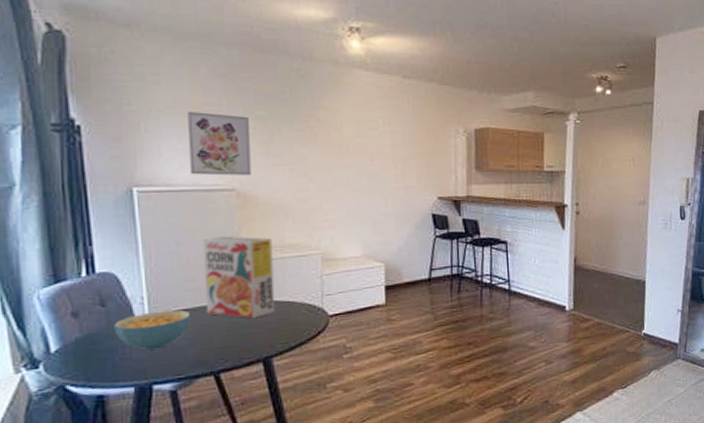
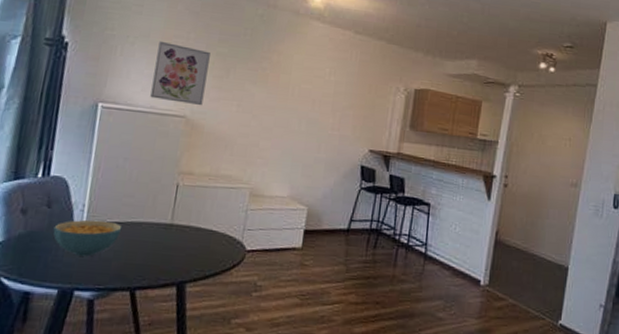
cereal box: present [202,235,276,319] -> none [136,157,209,242]

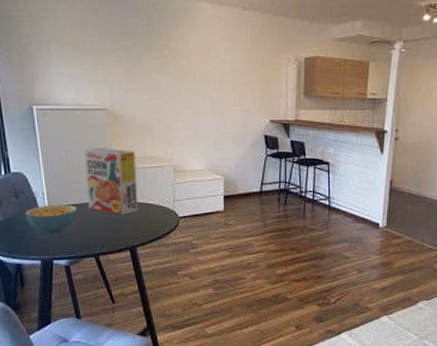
cereal box: none [136,157,209,242] -> present [84,148,139,215]
wall art: present [150,40,211,106] -> none [70,42,119,98]

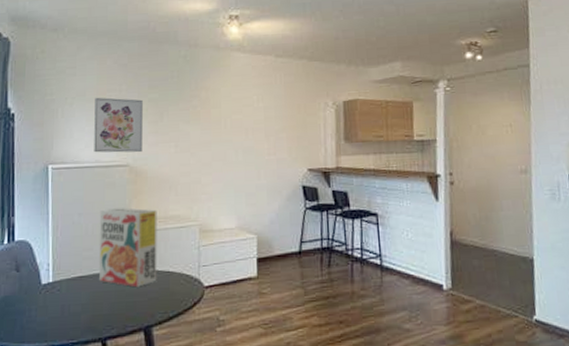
cereal bowl: present [25,204,77,234] -> none [24,276,86,314]
wall art: none [70,42,119,98] -> present [94,97,143,153]

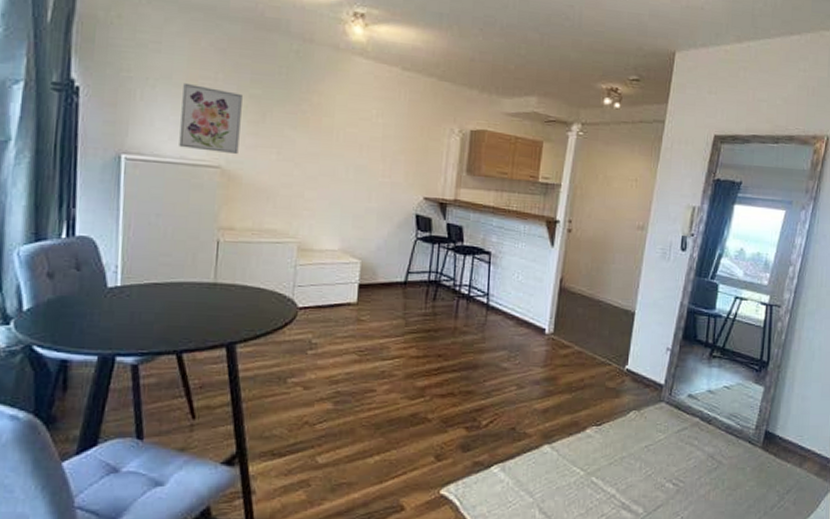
cereal box: present [98,207,157,288] -> none [176,212,251,302]

